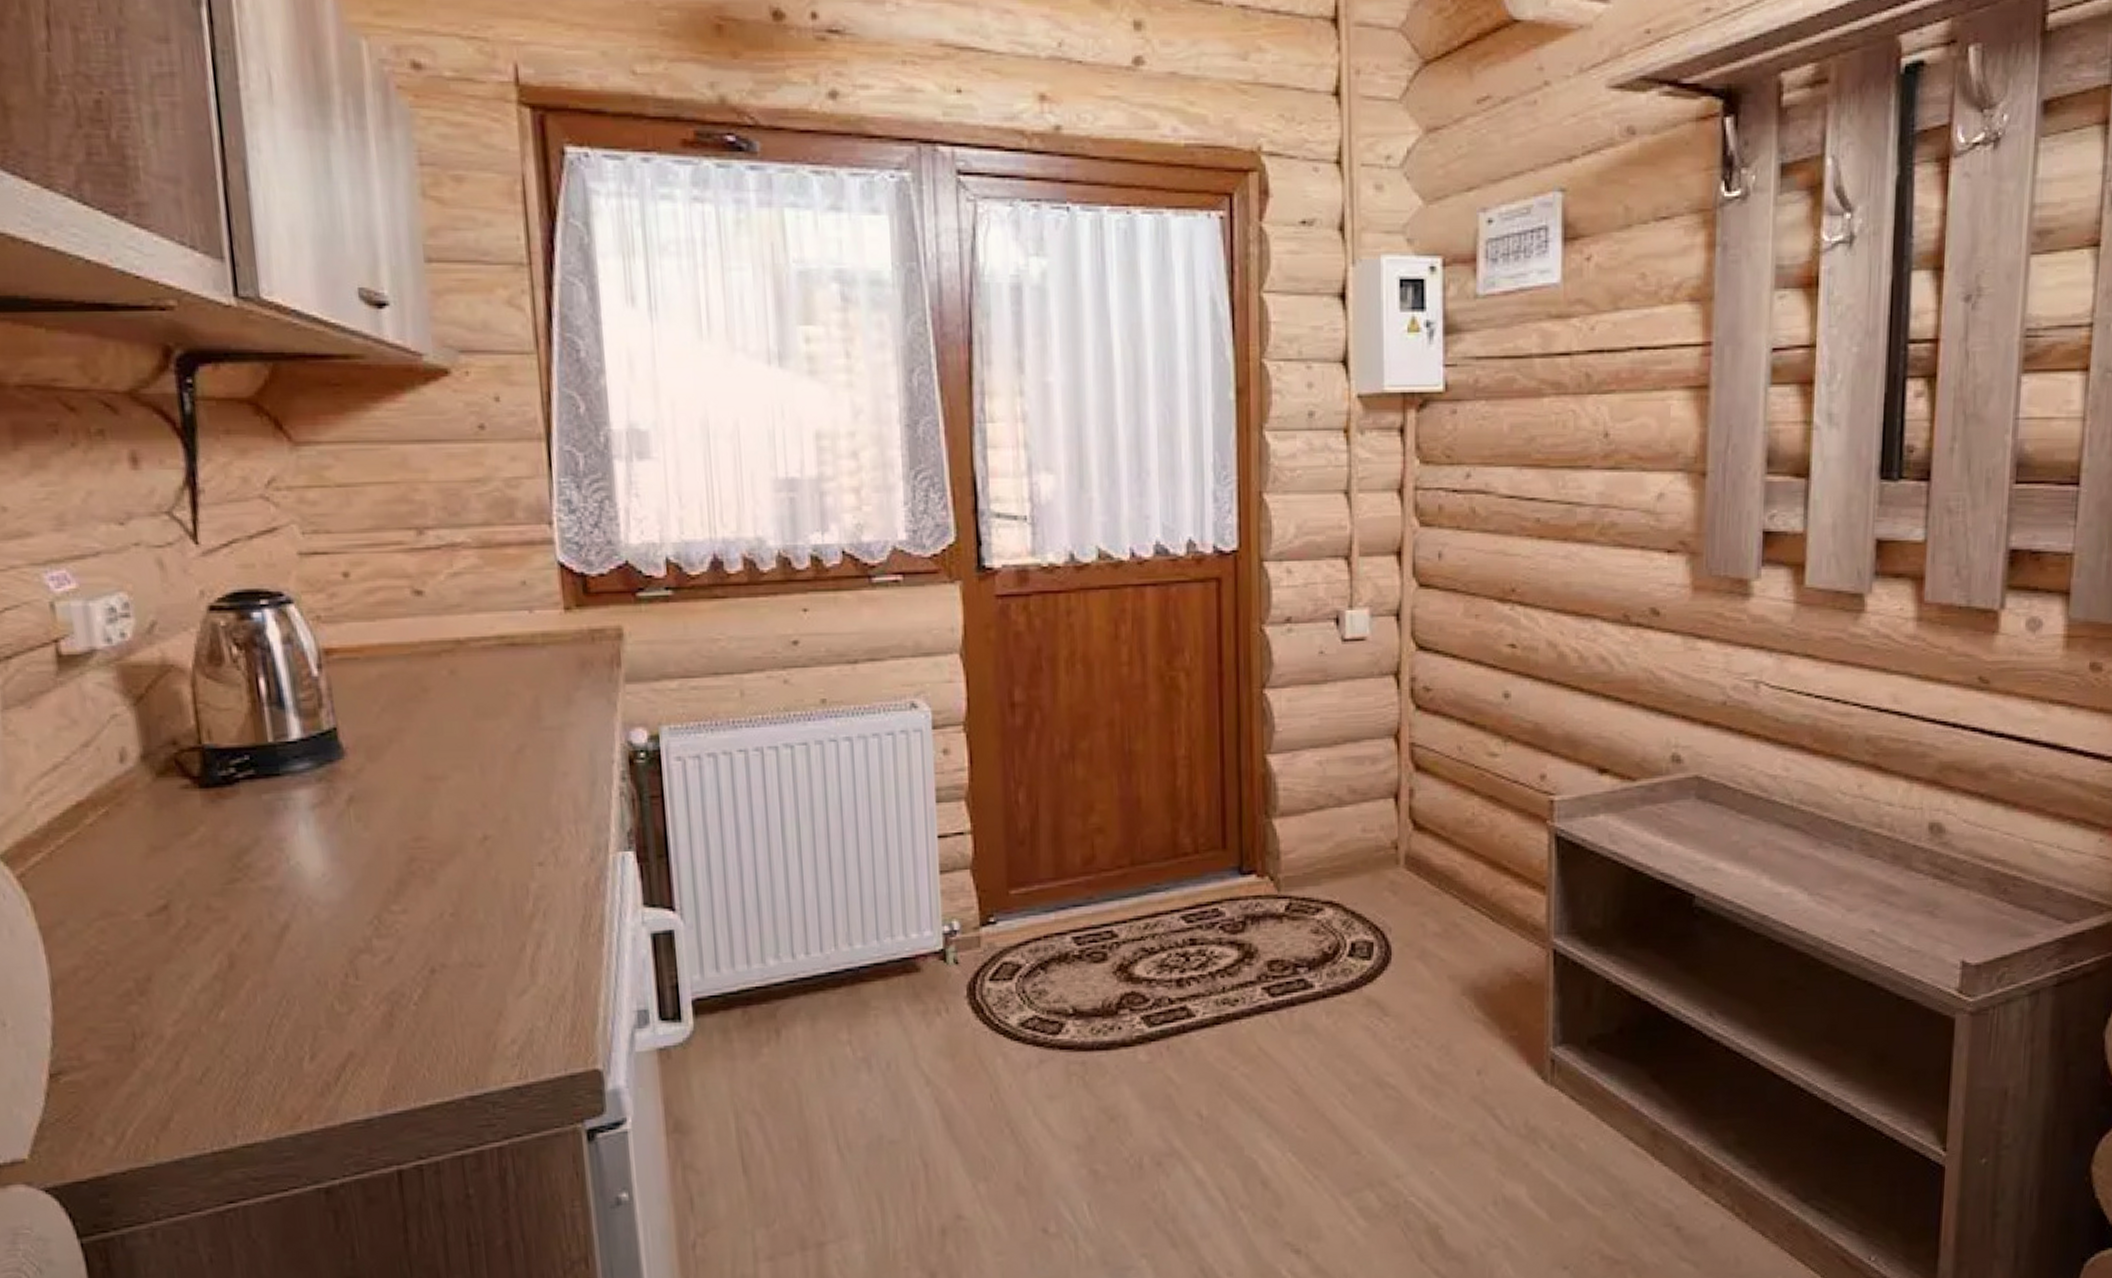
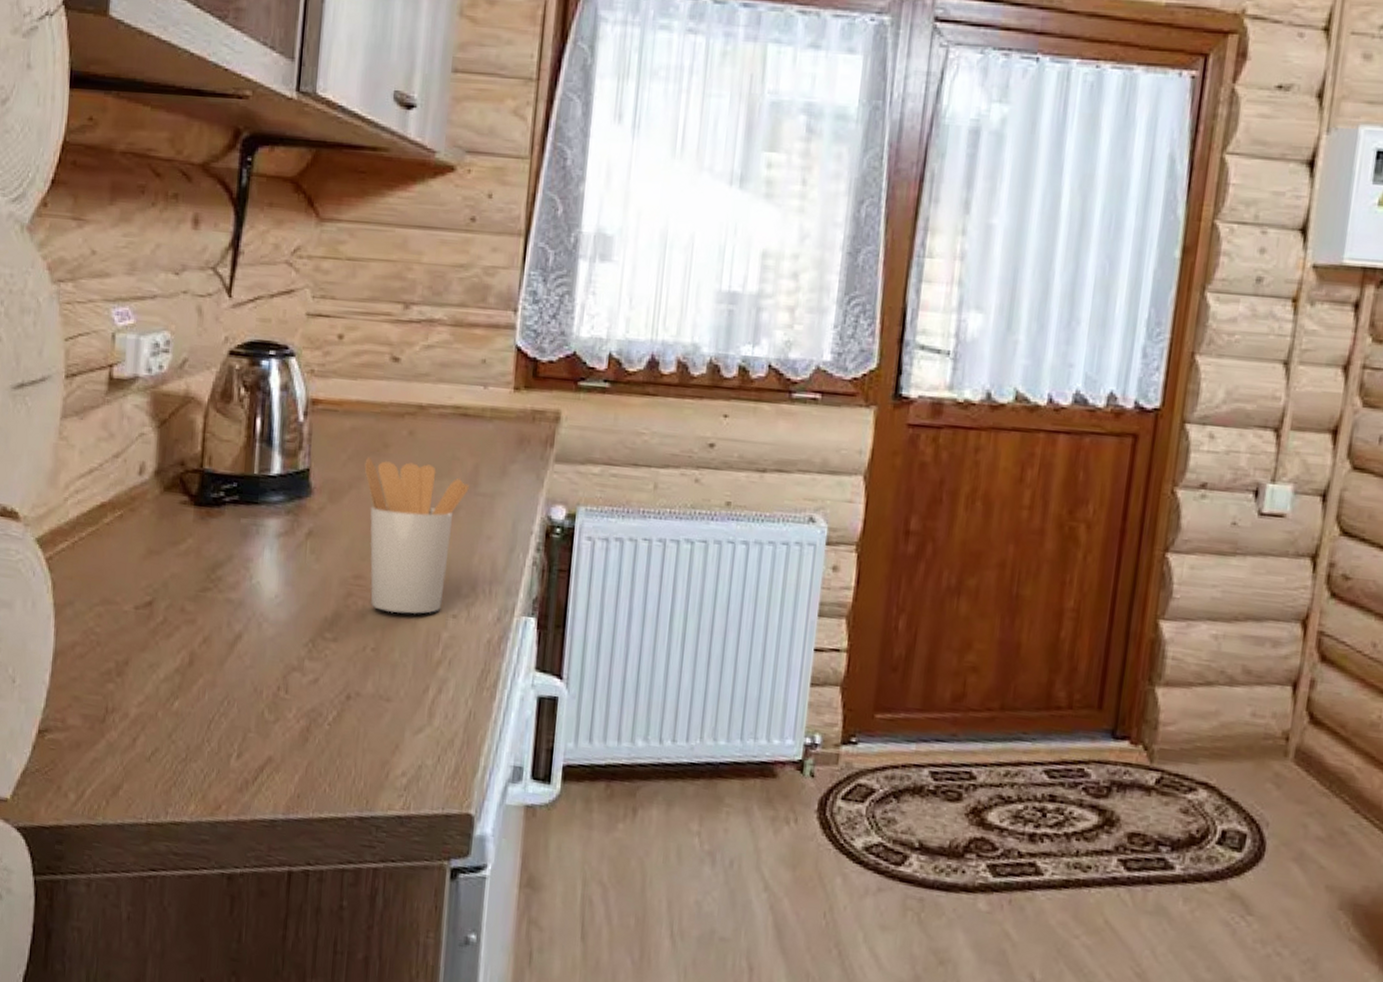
utensil holder: none [403,704,532,872] -> present [364,456,469,614]

